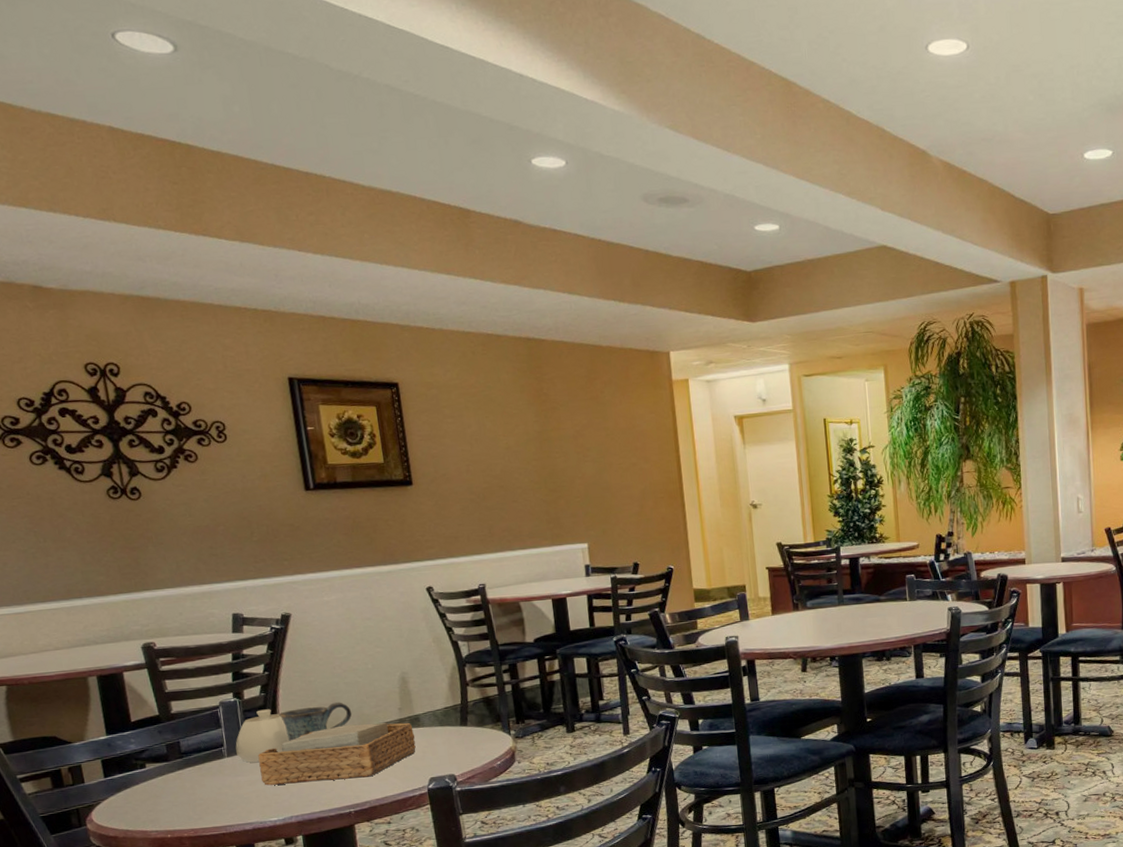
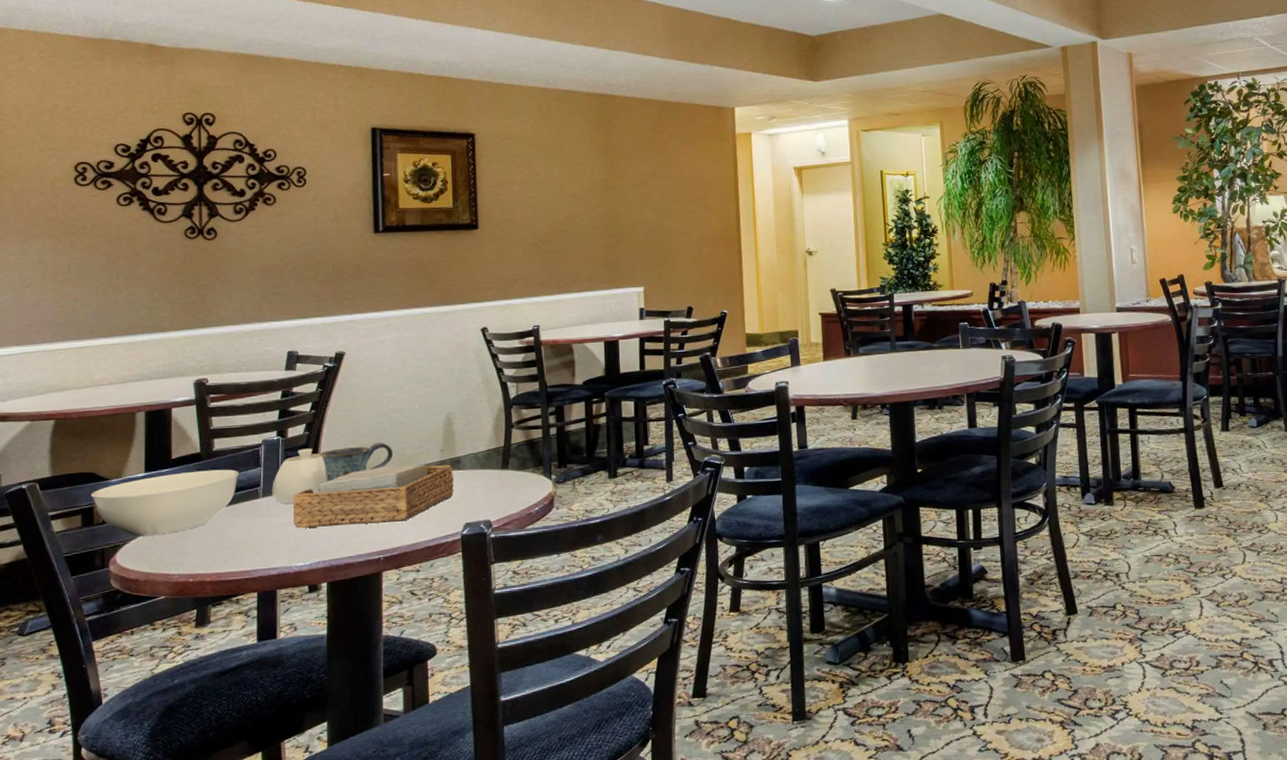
bowl: none [56,730,201,797] -> present [91,469,239,537]

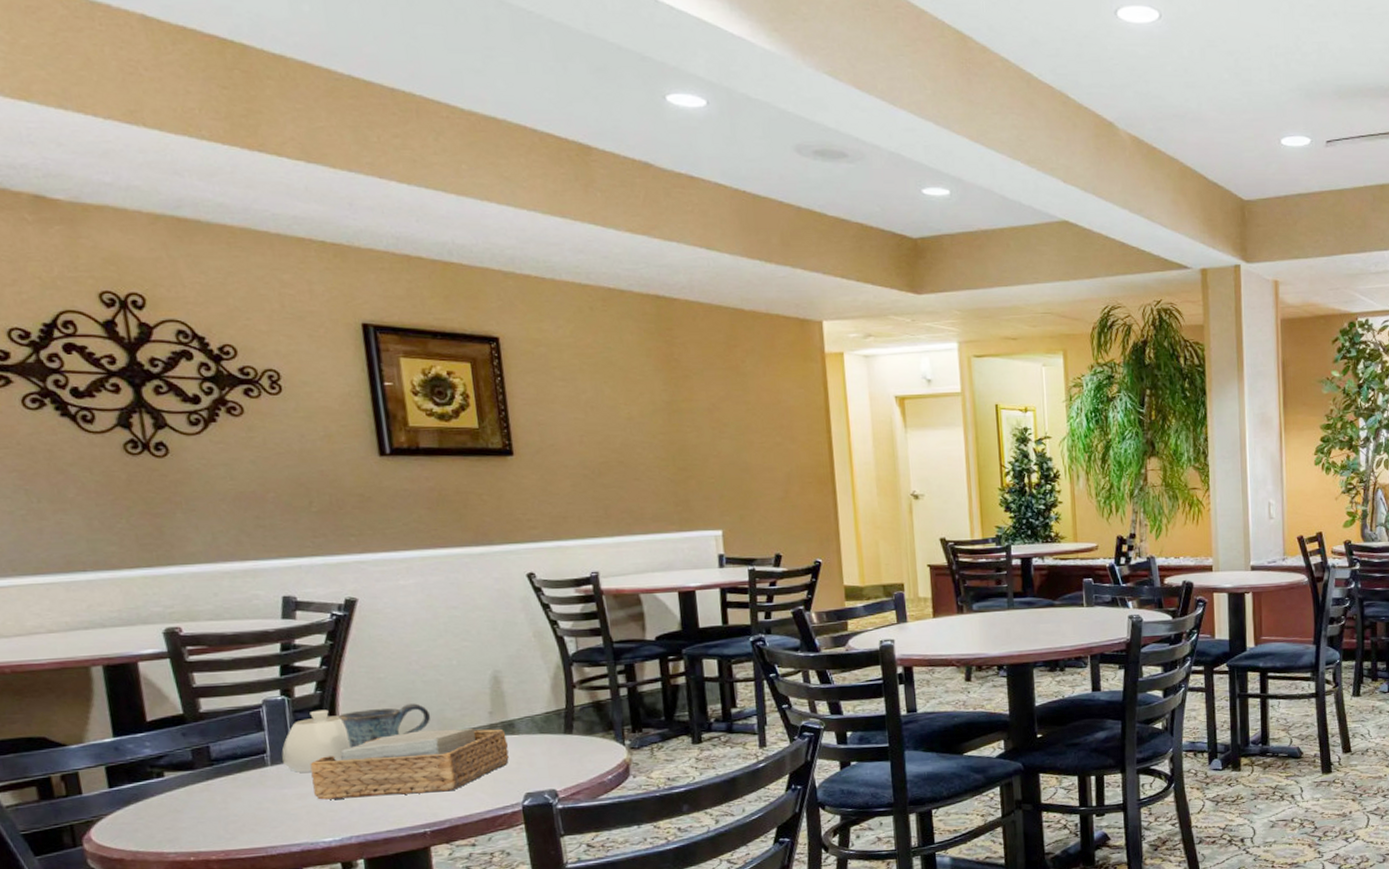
bowl: present [91,469,239,537] -> none [44,733,238,811]

